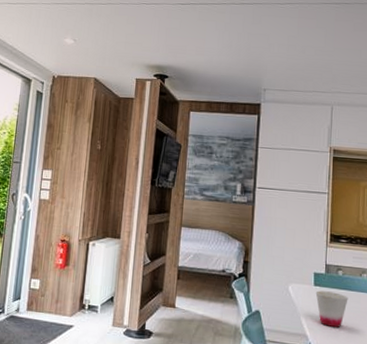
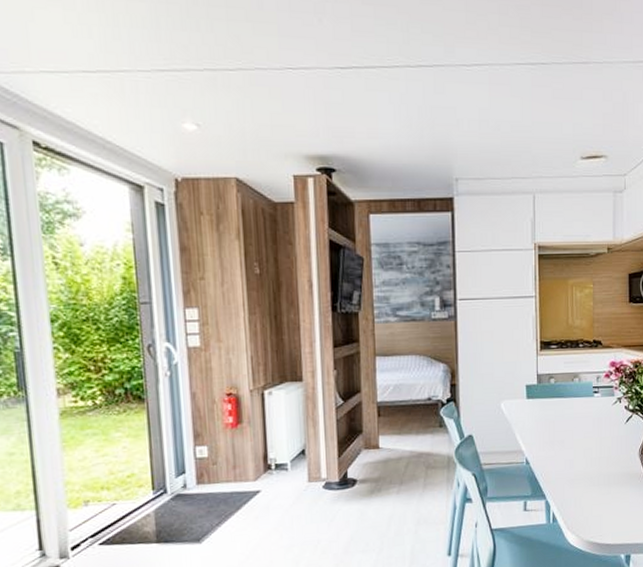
cup: present [315,290,348,327] -> none [528,402,562,438]

